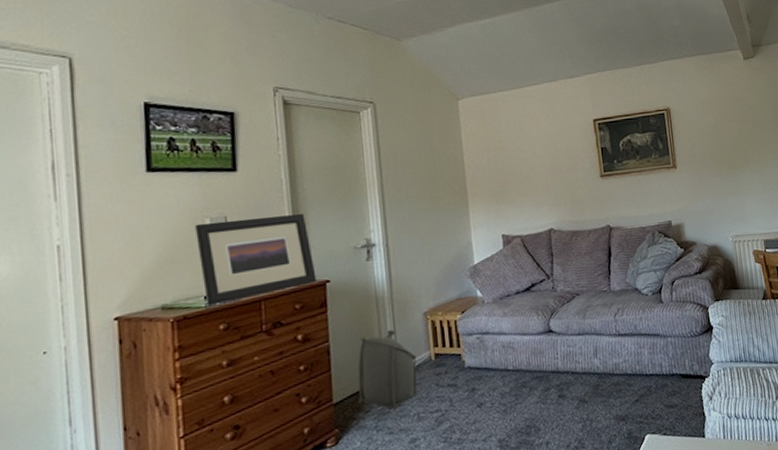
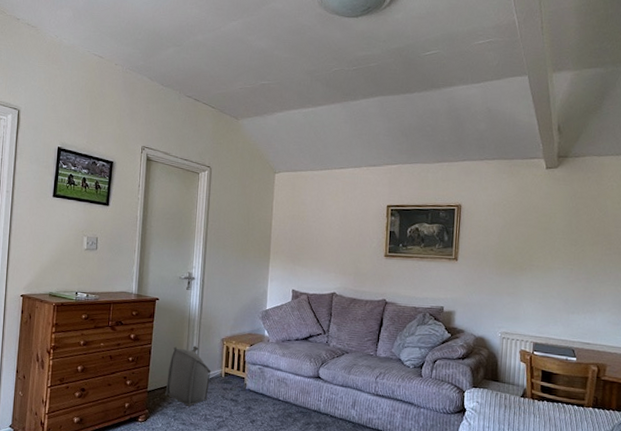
picture frame: present [195,214,317,306] -> none [76,239,150,300]

